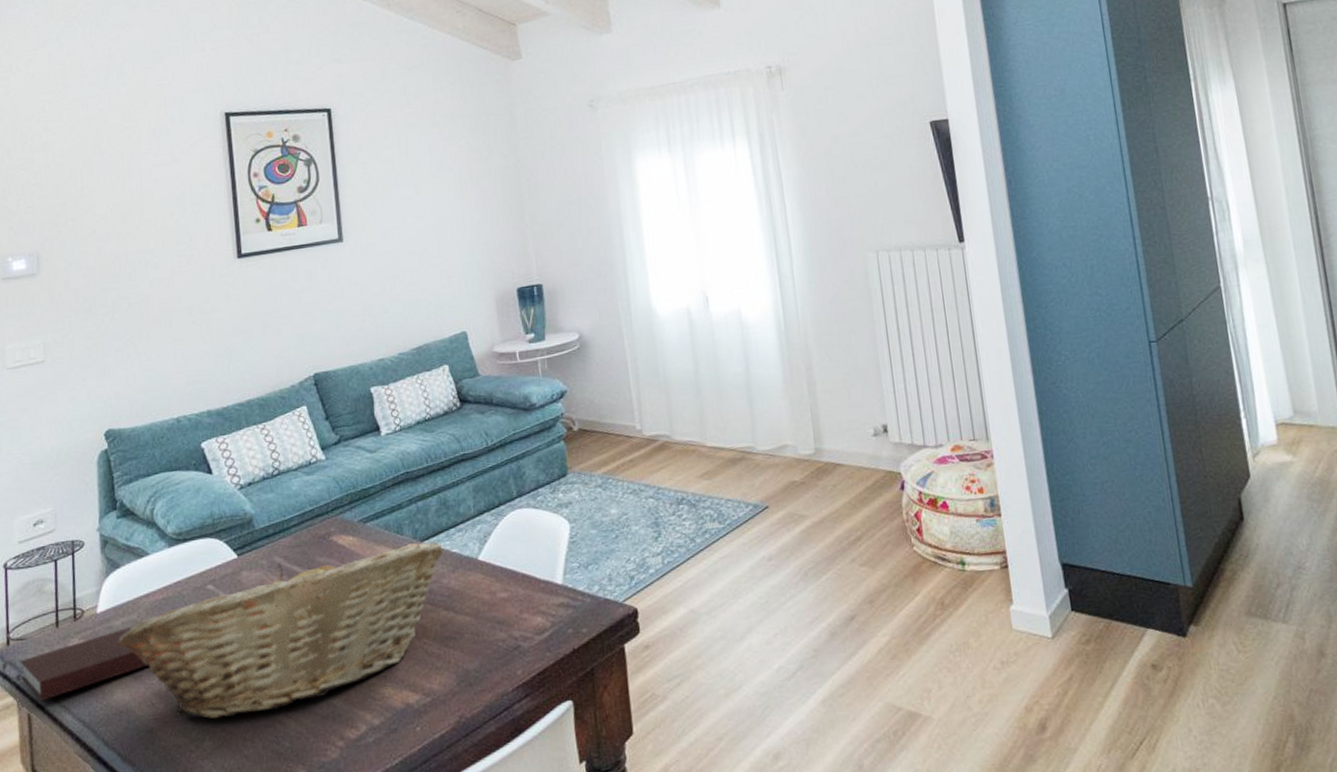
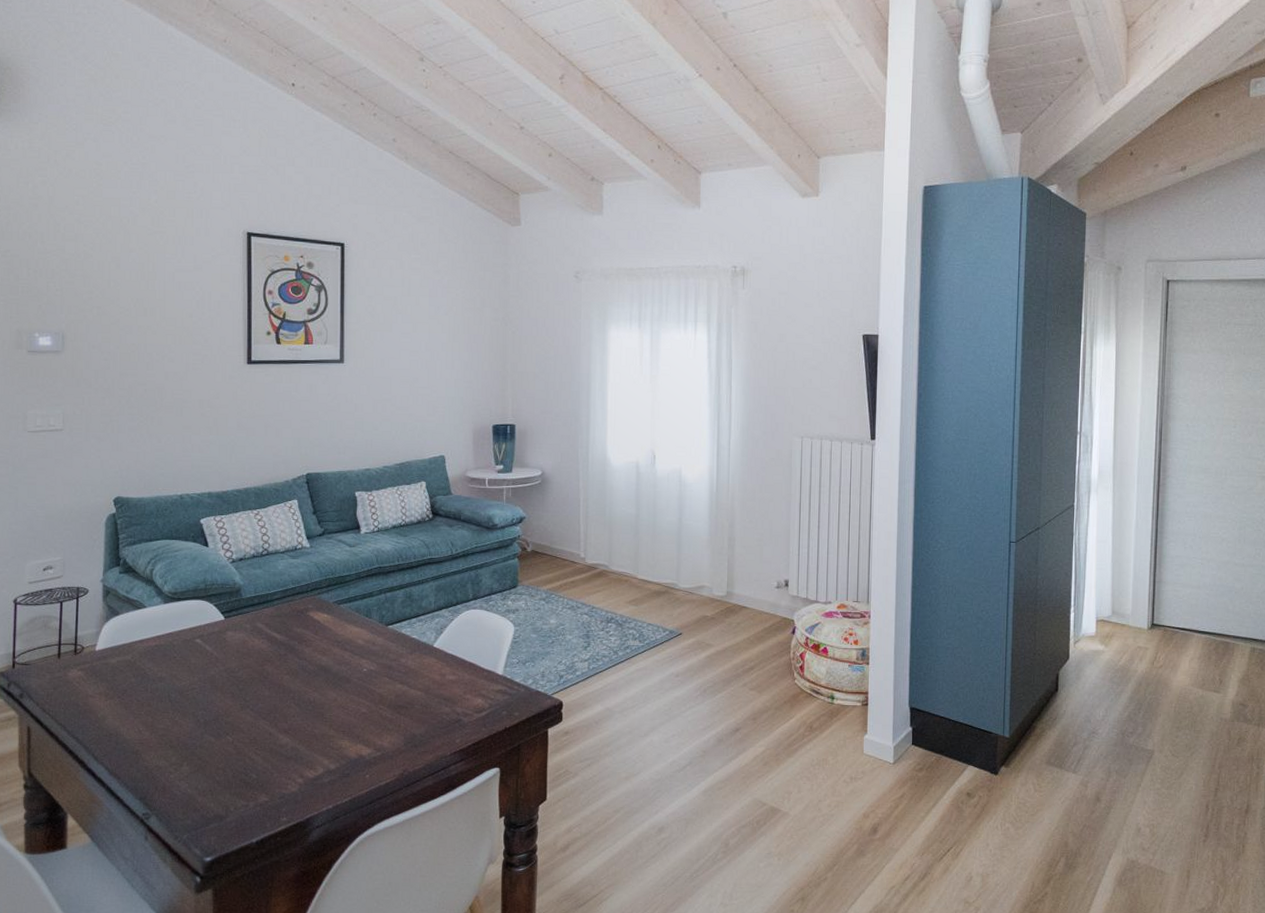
notebook: present [19,626,148,701] -> none [23,665,138,718]
fruit basket: present [118,542,444,719] -> none [112,626,404,749]

